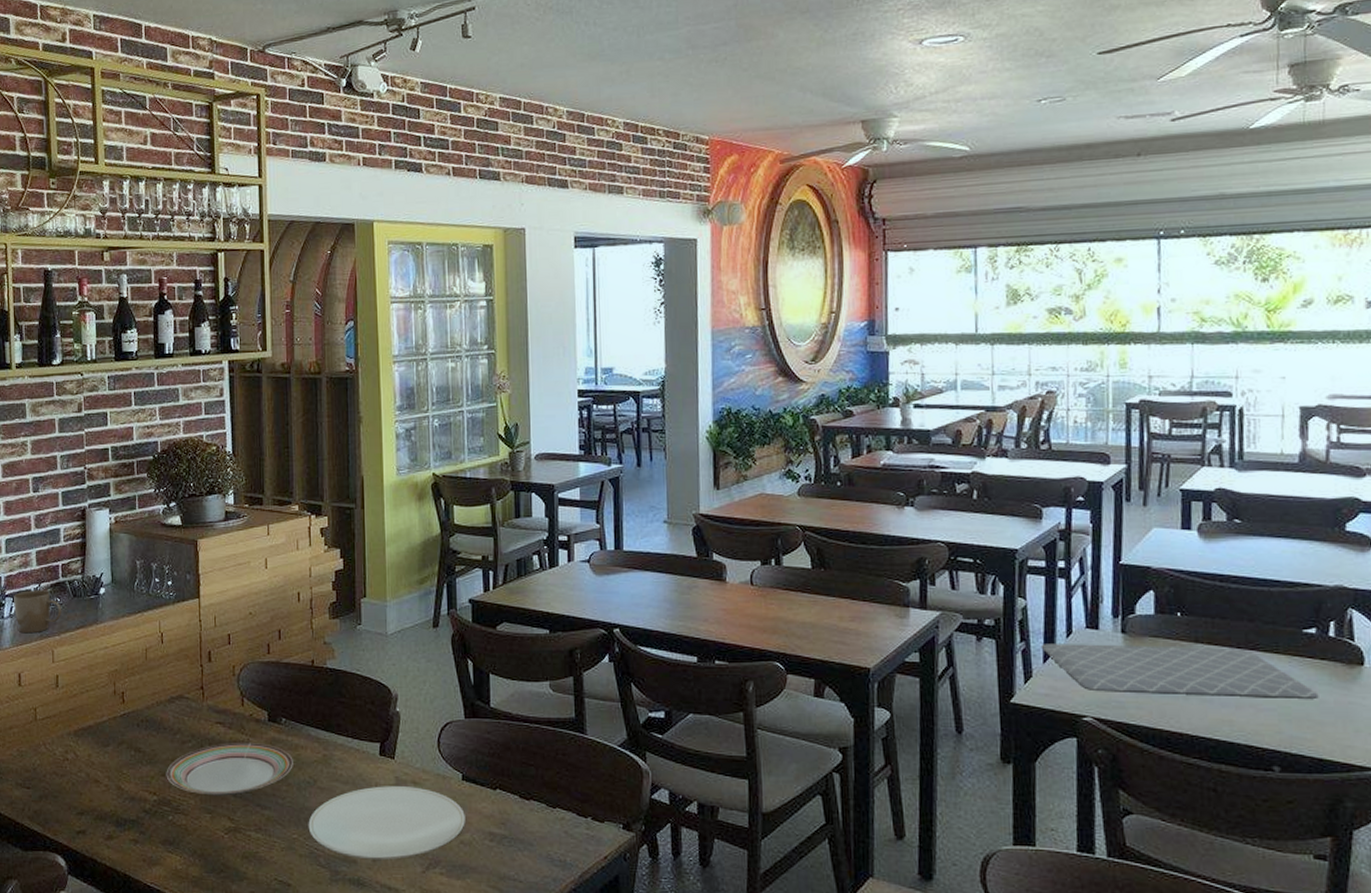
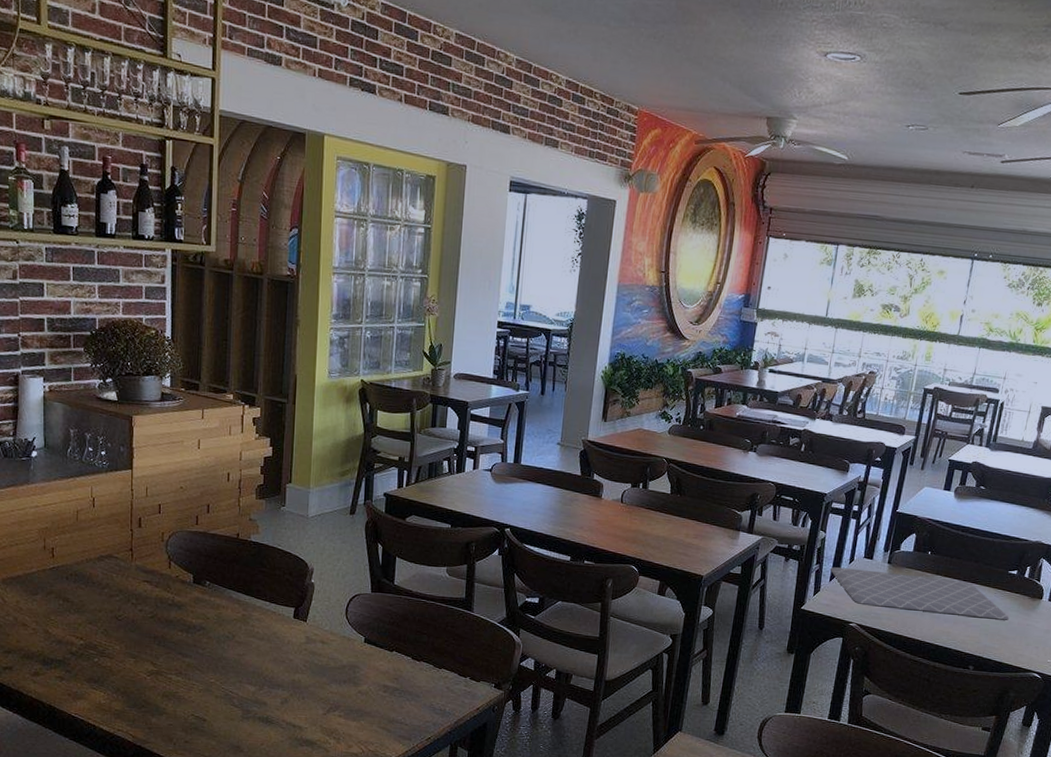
plate: present [166,743,293,796] -> none [93,599,214,644]
plate: present [308,786,465,860] -> none [225,643,365,703]

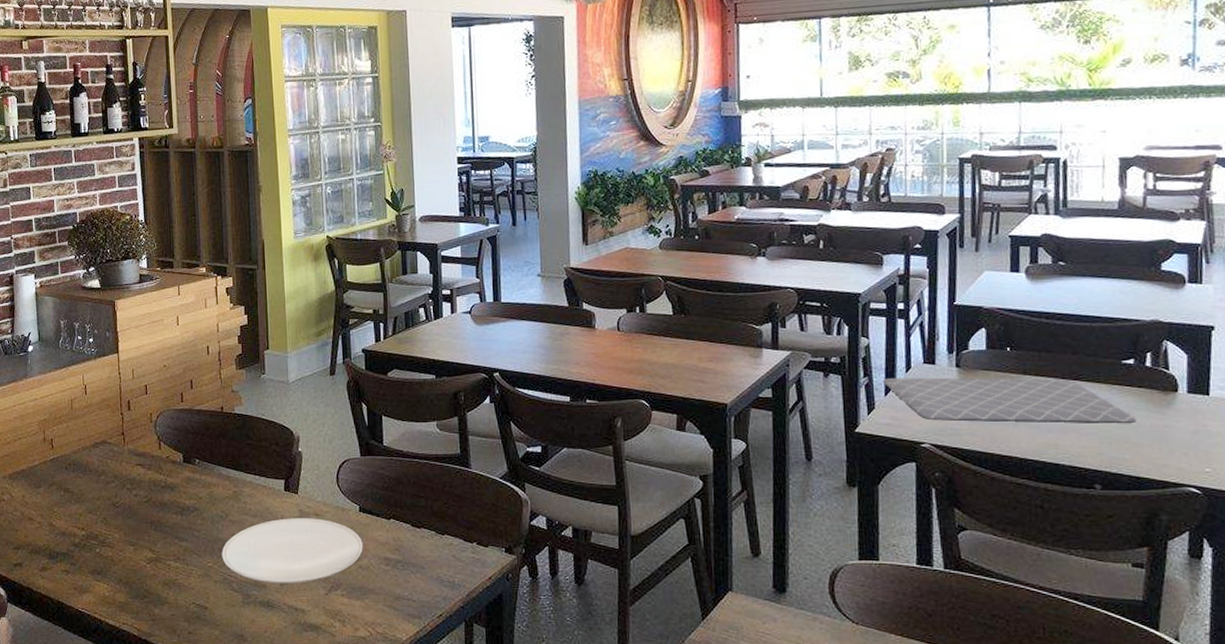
plate: none [225,643,365,703] -> present [221,518,363,584]

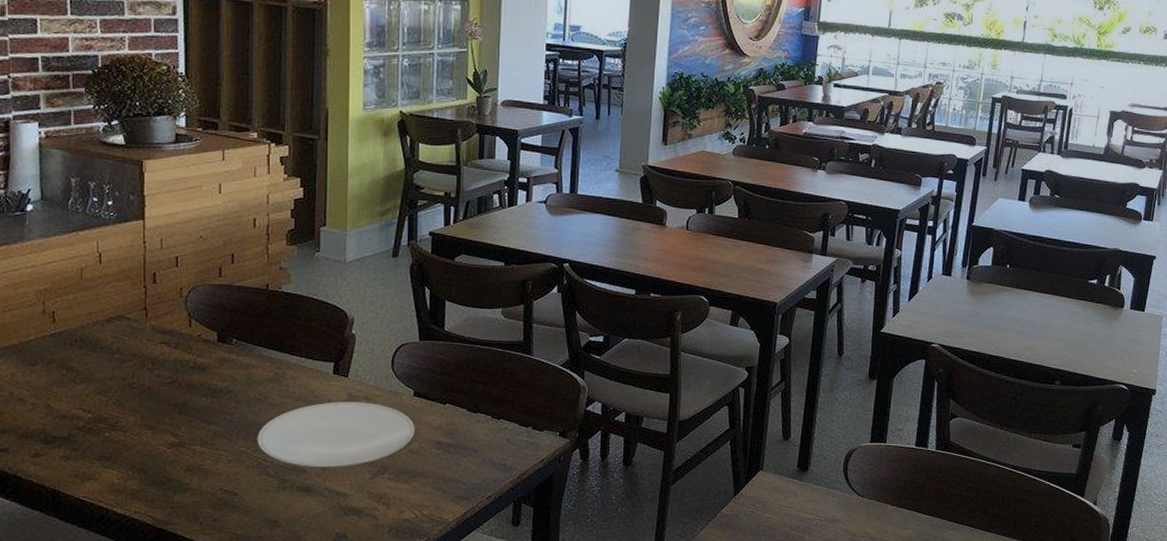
placemat: present [882,377,1137,423] -> none [908,286,1092,331]

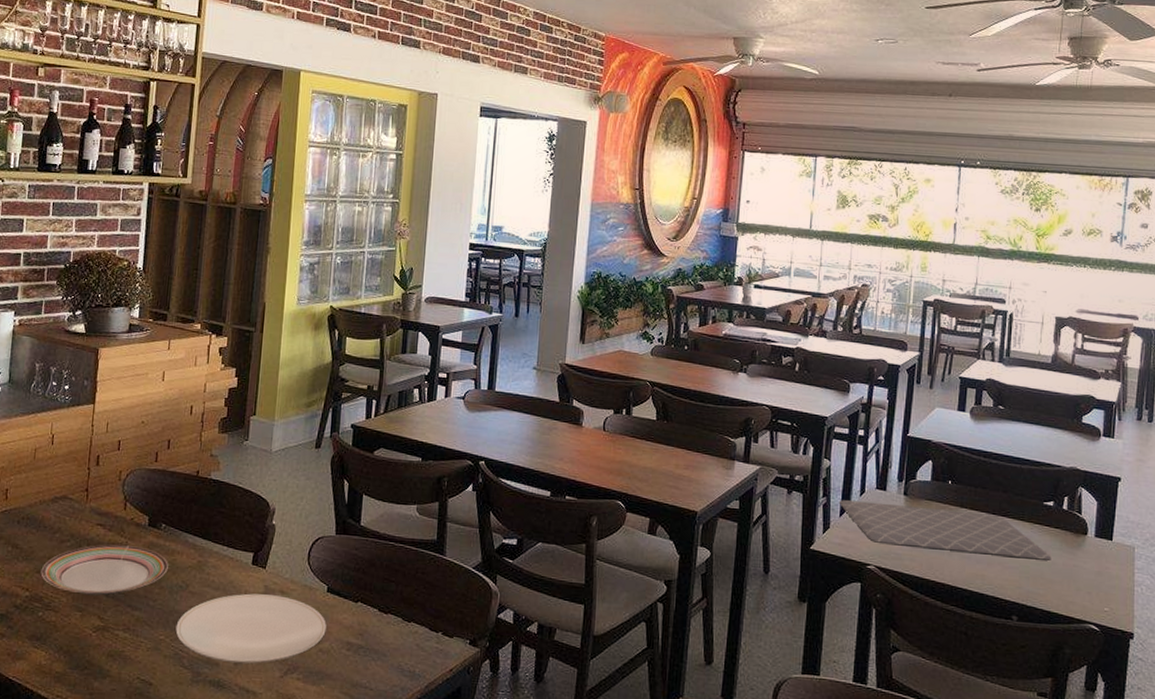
plate: none [102,362,243,413] -> present [41,544,168,596]
placemat: none [908,286,1092,331] -> present [839,500,1052,560]

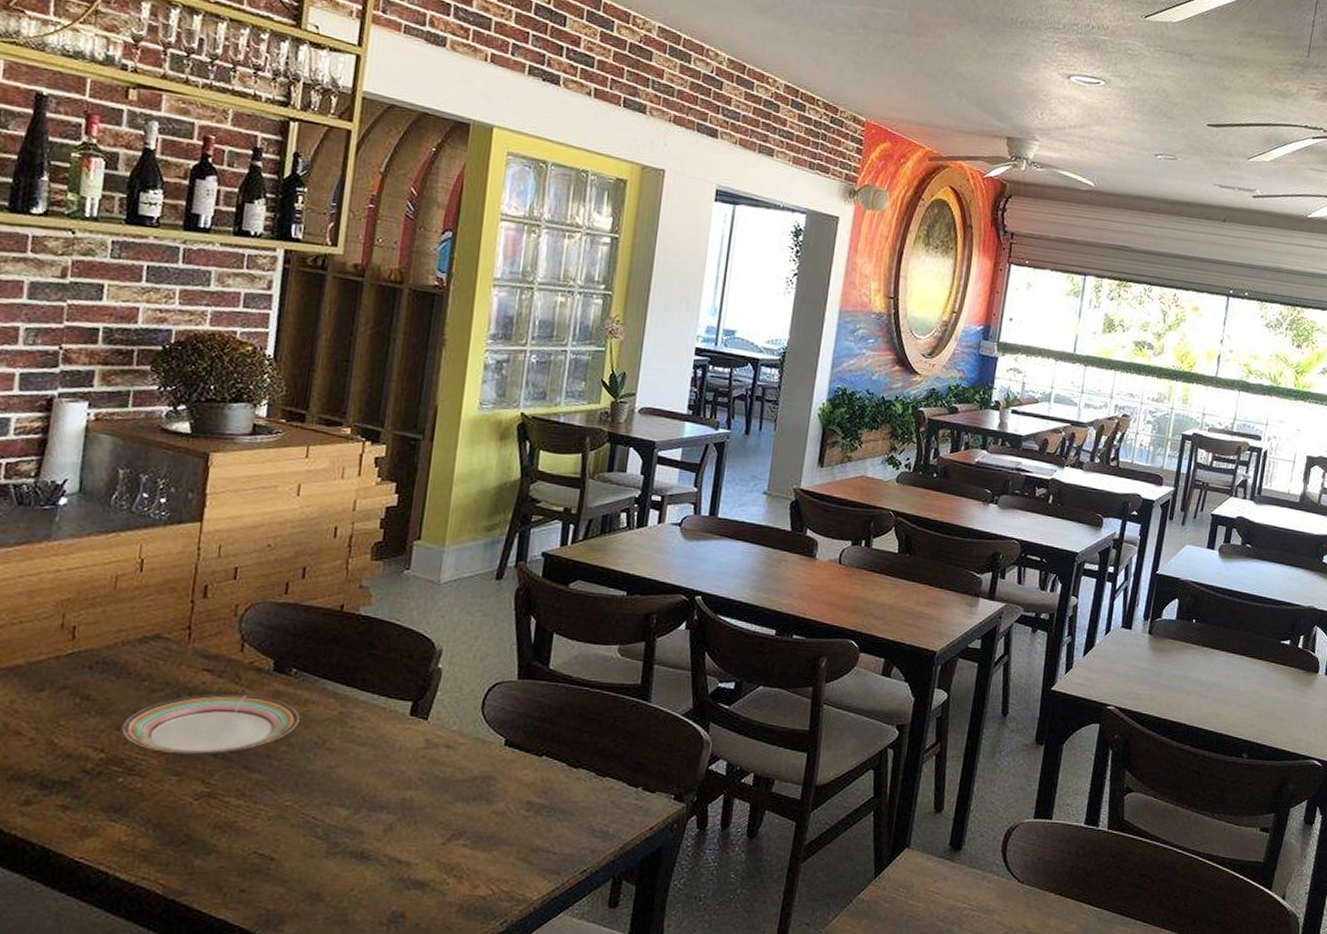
plate: present [175,593,327,664] -> none [307,749,503,831]
placemat: present [839,500,1052,560] -> none [1083,639,1284,699]

